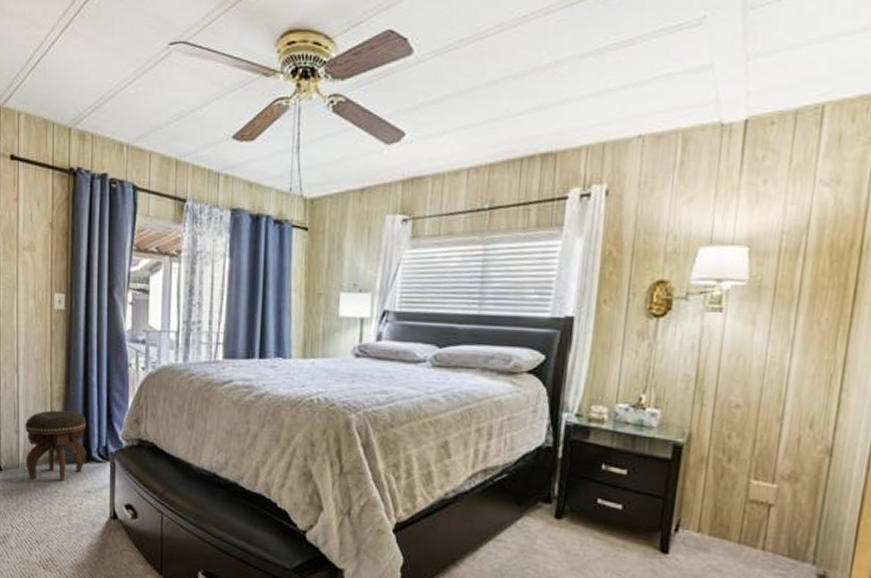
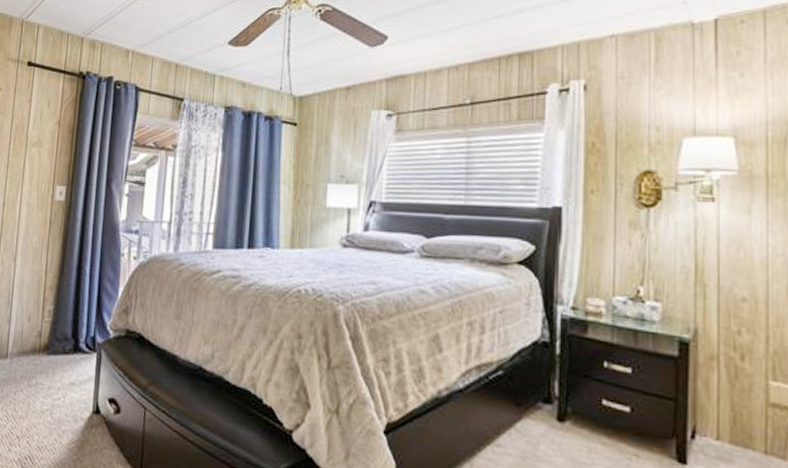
footstool: present [25,410,87,481] -> none [14,299,77,373]

